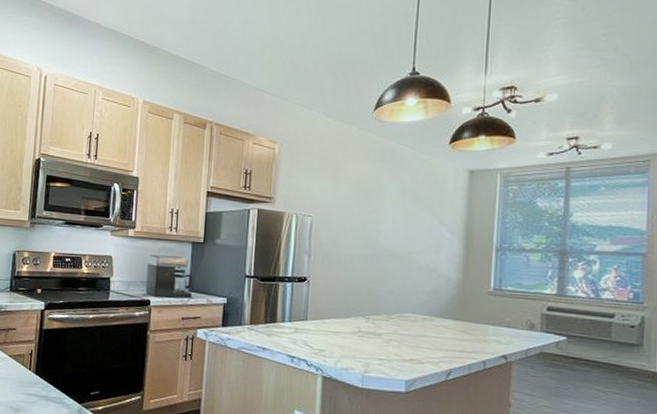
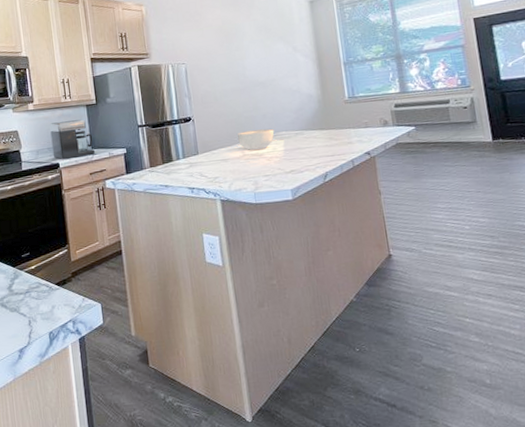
bowl: none [355,304,399,330] -> present [236,128,275,151]

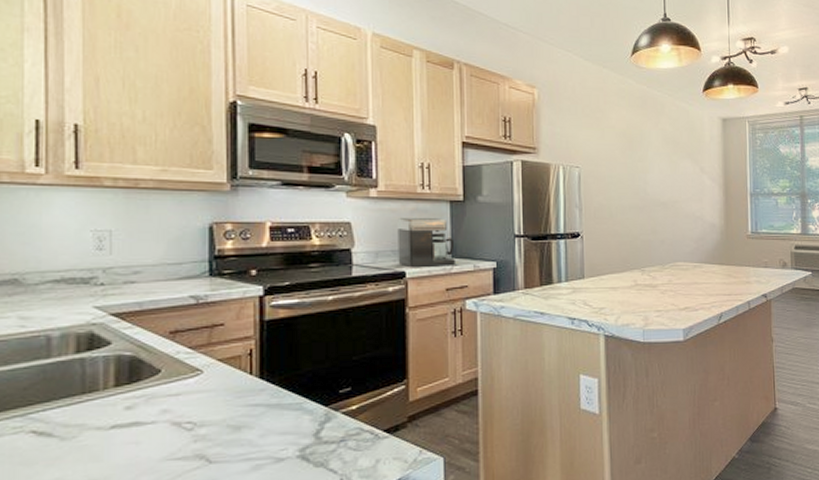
bowl: present [236,128,275,151] -> none [630,257,672,281]

